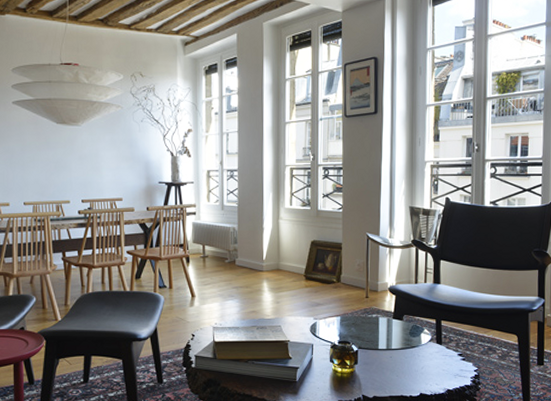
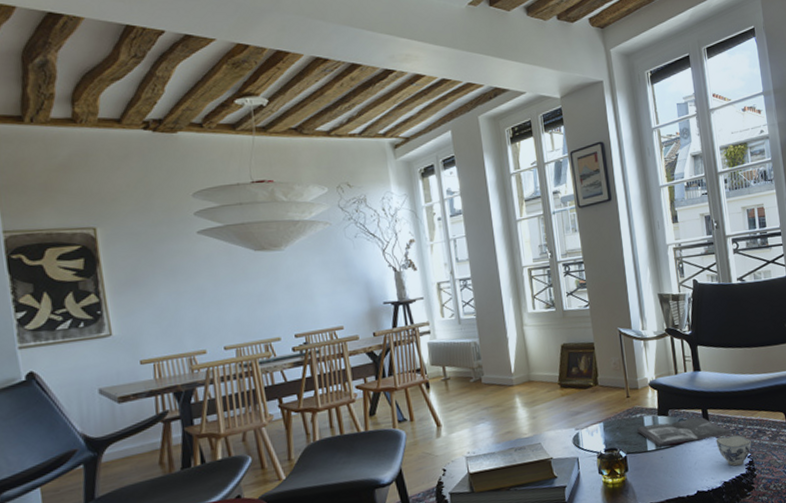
magazine: none [371,325,463,348] -> present [637,417,733,447]
teacup: none [445,348,480,377] -> present [716,434,752,466]

